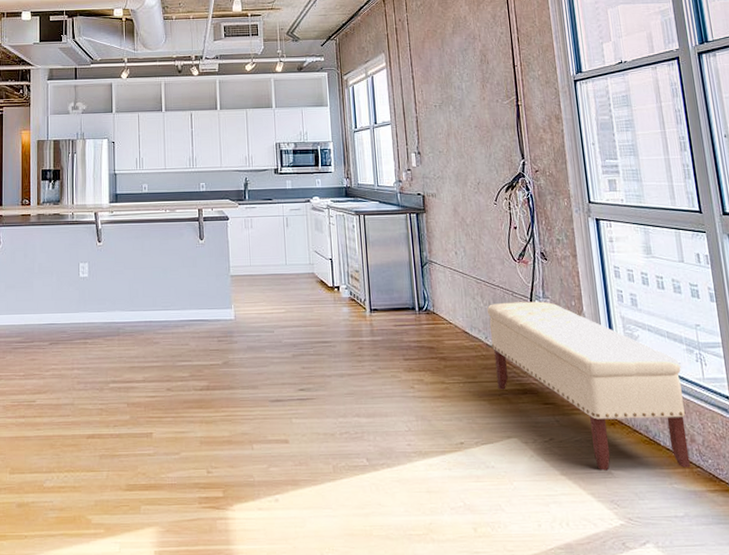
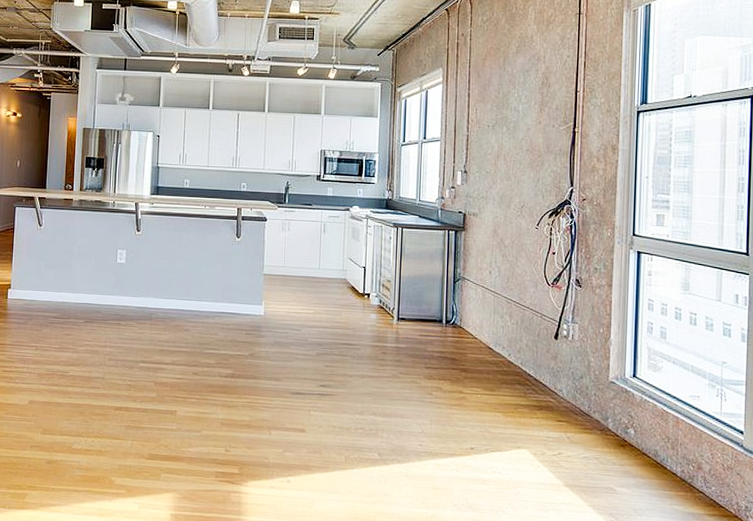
bench: present [487,301,691,471] -> none [513,323,700,492]

